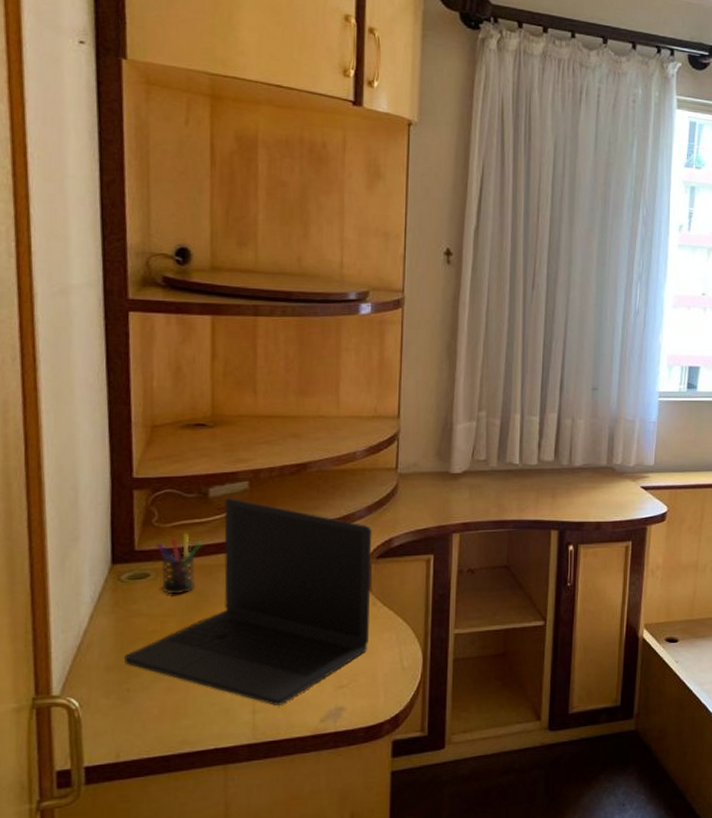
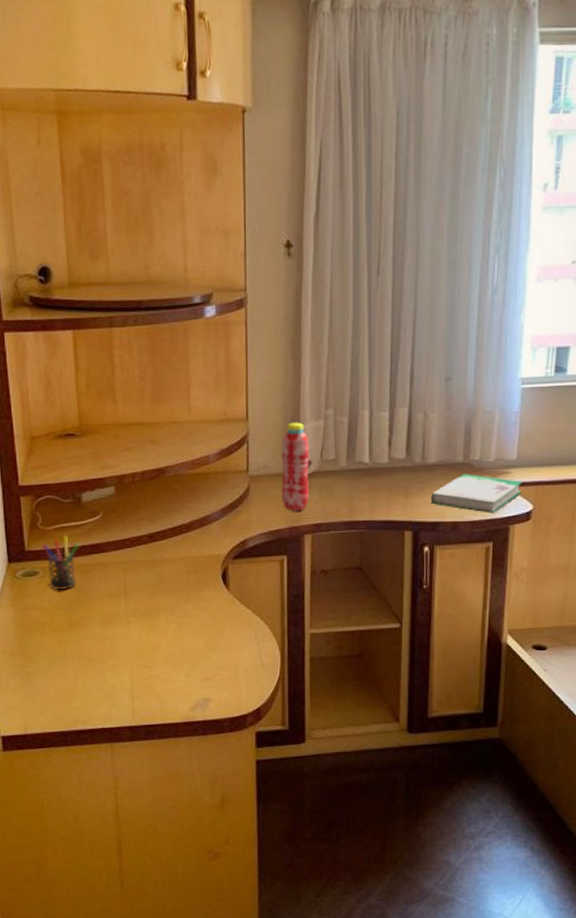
laptop: present [124,498,372,706] -> none [24,502,229,693]
water bottle: none [431,422,465,510] -> present [281,422,314,511]
book: none [576,477,659,514] -> present [430,474,523,513]

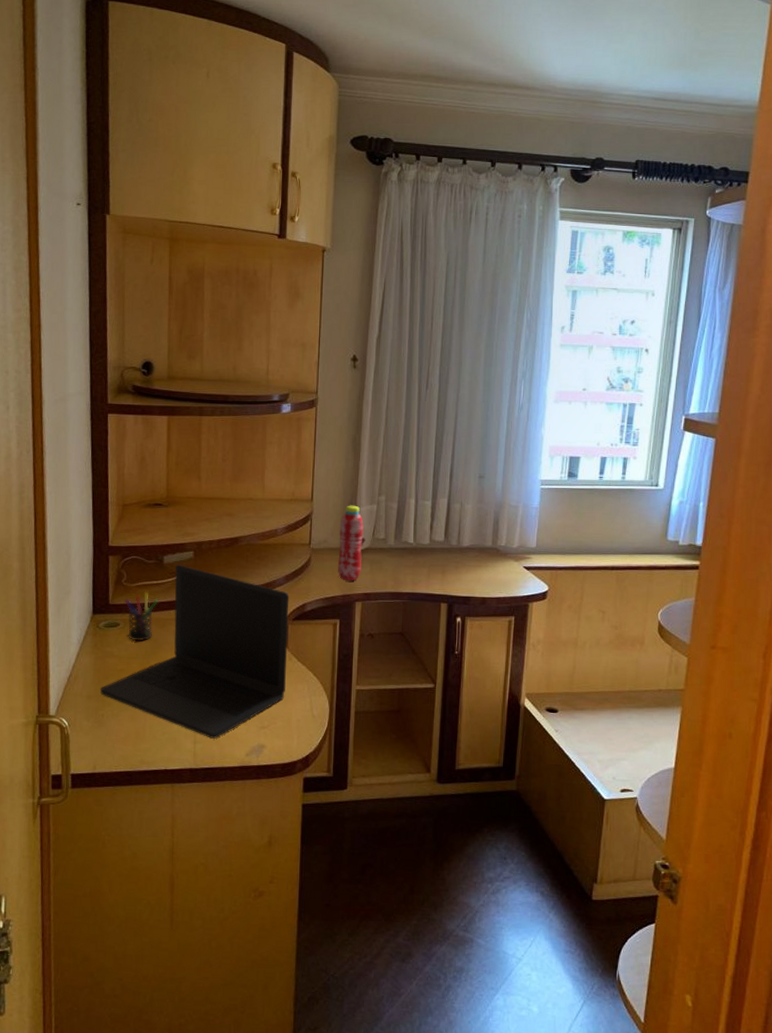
laptop: none [24,502,229,693] -> present [101,564,290,739]
book: present [430,474,523,513] -> none [463,557,540,592]

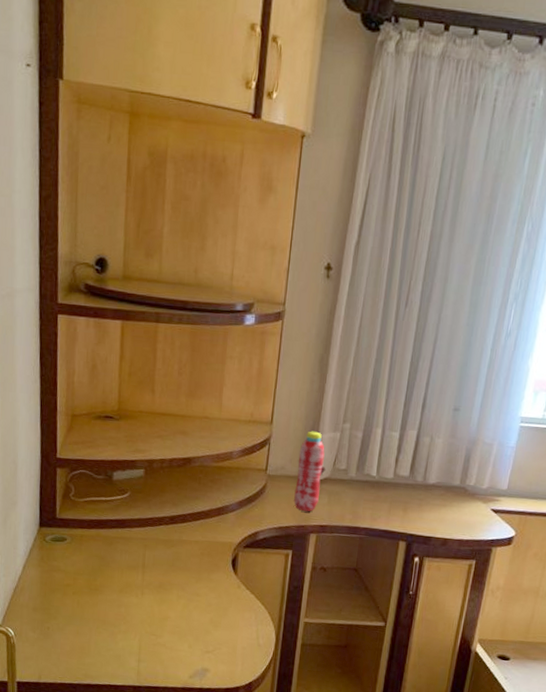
laptop: present [101,564,290,739] -> none [46,482,242,659]
pen holder: present [124,591,158,642] -> none [71,507,106,558]

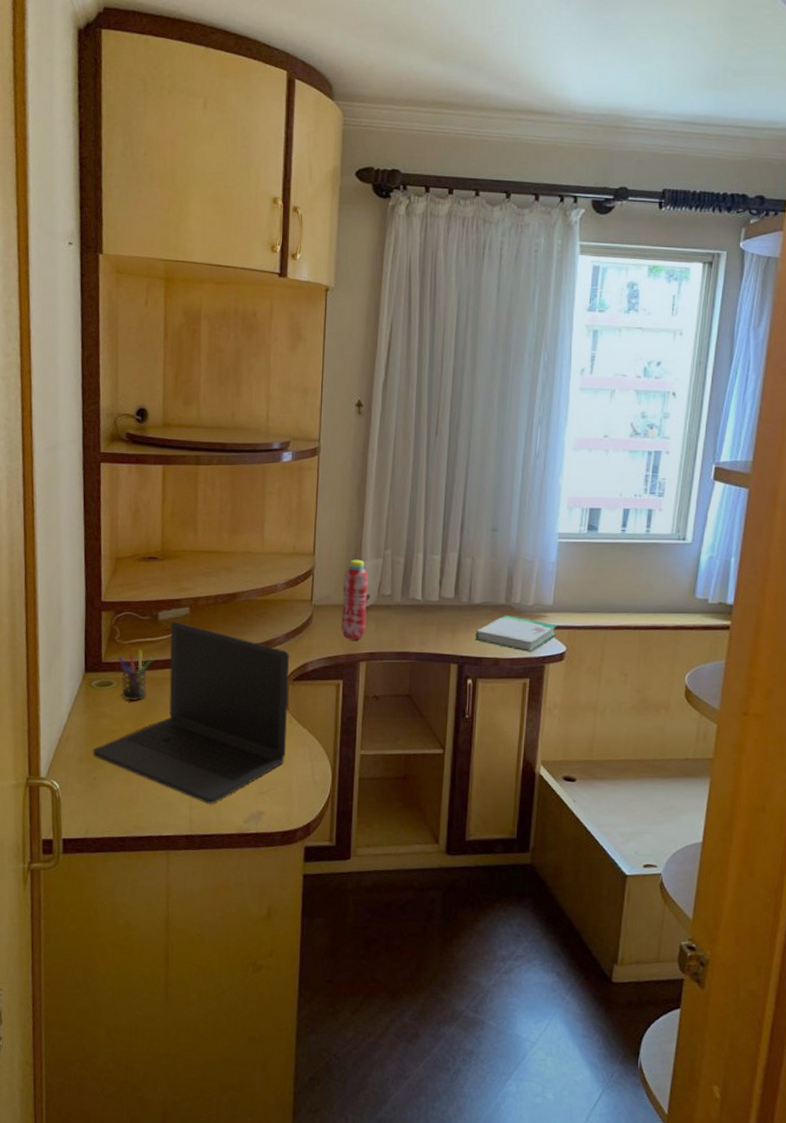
laptop: none [46,482,242,659] -> present [93,621,290,804]
pen holder: none [71,507,106,558] -> present [117,649,152,701]
book: none [426,497,509,535] -> present [475,615,557,652]

